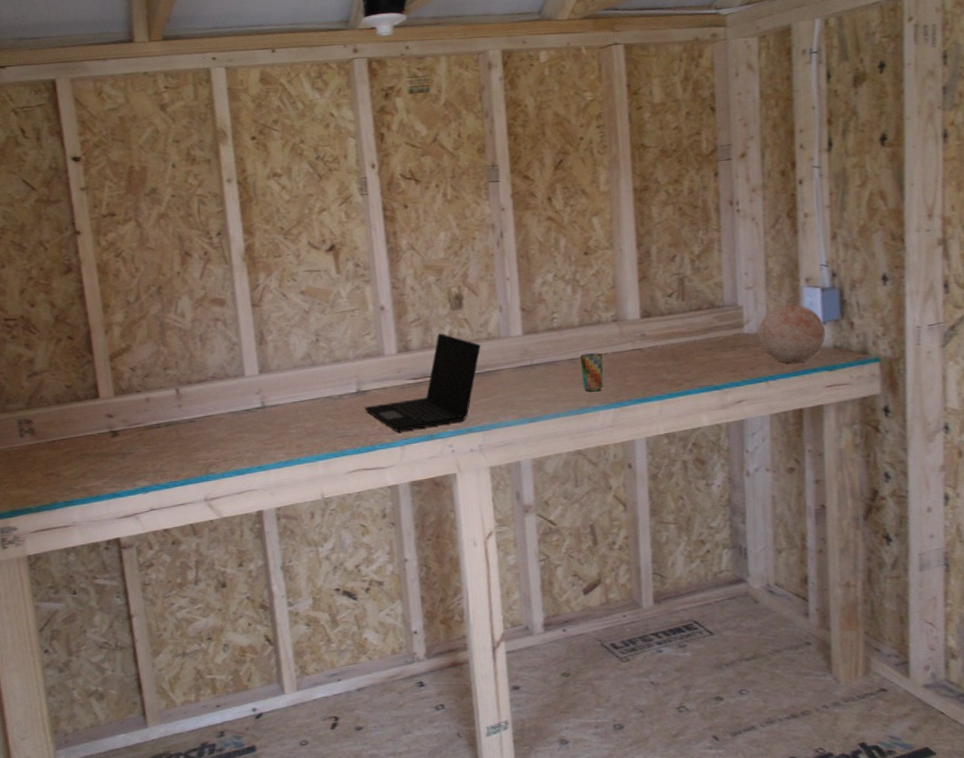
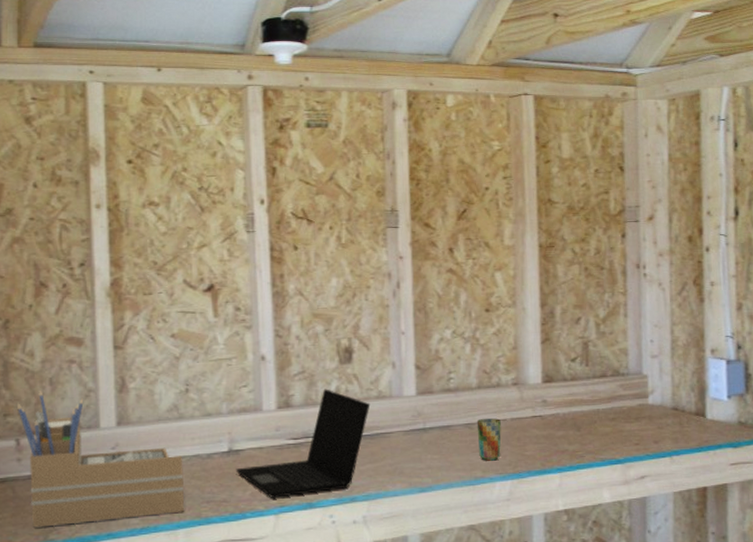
desk organizer: none [174,345,322,463] -> present [17,389,185,528]
decorative ball: present [758,304,825,363] -> none [663,376,730,438]

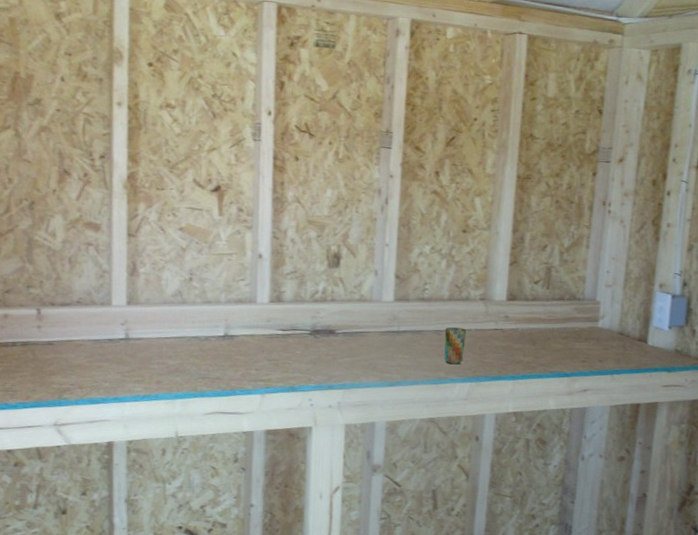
desk organizer: present [17,389,185,528] -> none [39,267,184,387]
laptop: present [236,389,371,498] -> none [229,288,353,380]

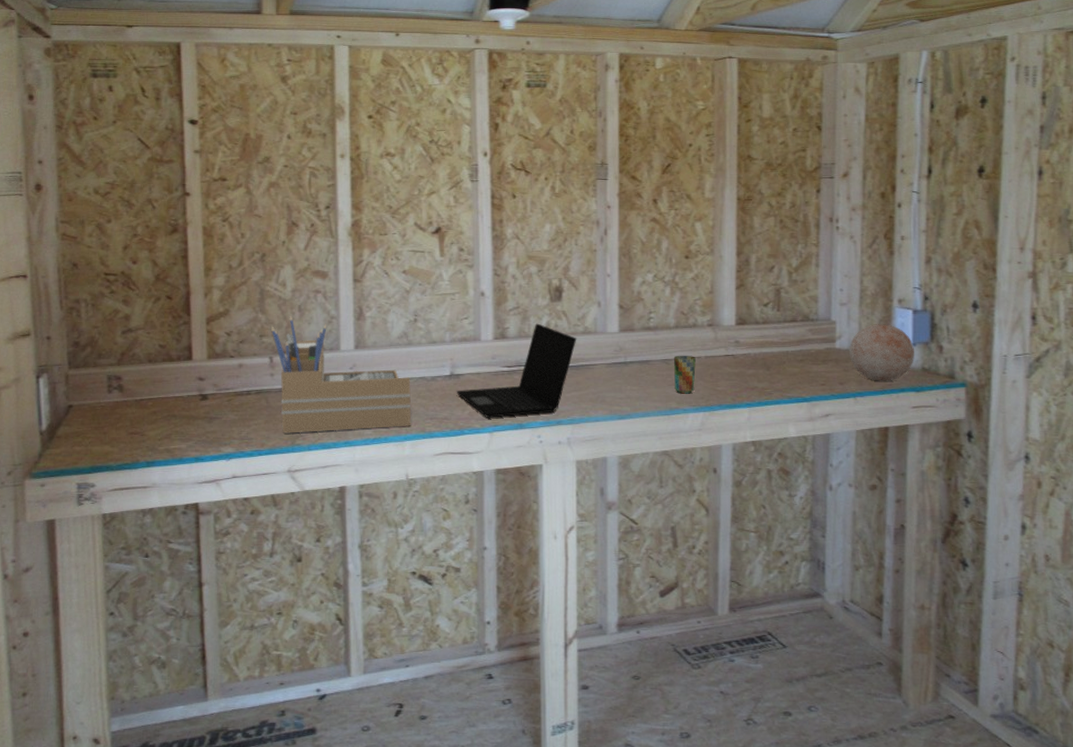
desk organizer: none [39,267,184,387] -> present [271,315,411,433]
laptop: none [229,288,353,380] -> present [456,323,577,418]
decorative ball: none [610,306,670,361] -> present [849,324,914,381]

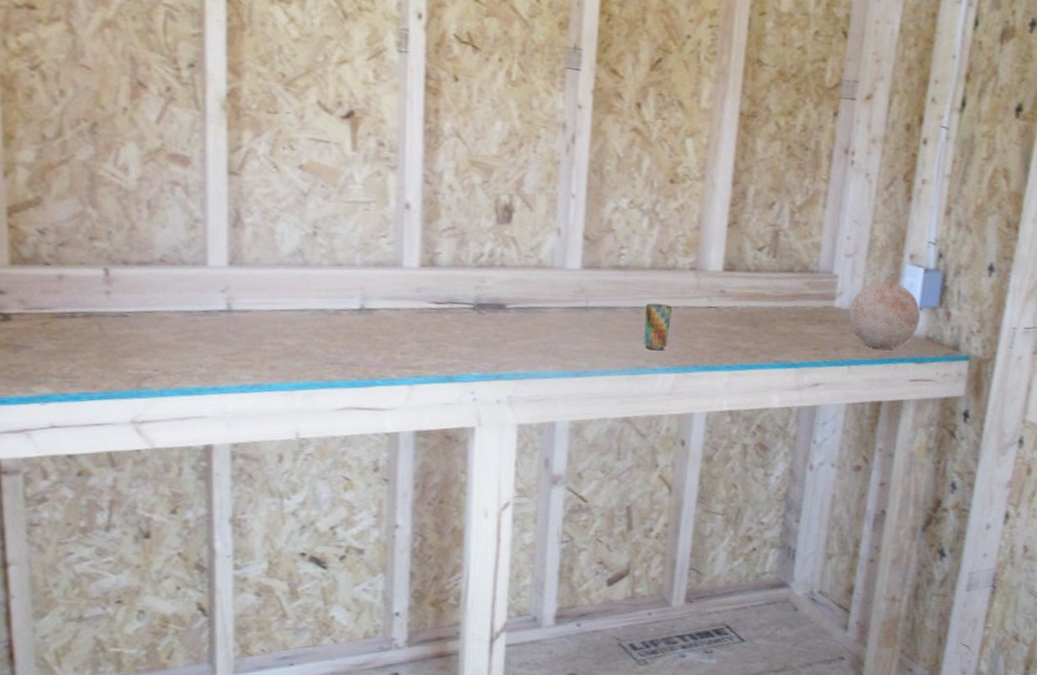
desk organizer: present [271,315,411,433] -> none [107,212,306,373]
laptop: present [456,323,577,418] -> none [367,250,528,367]

